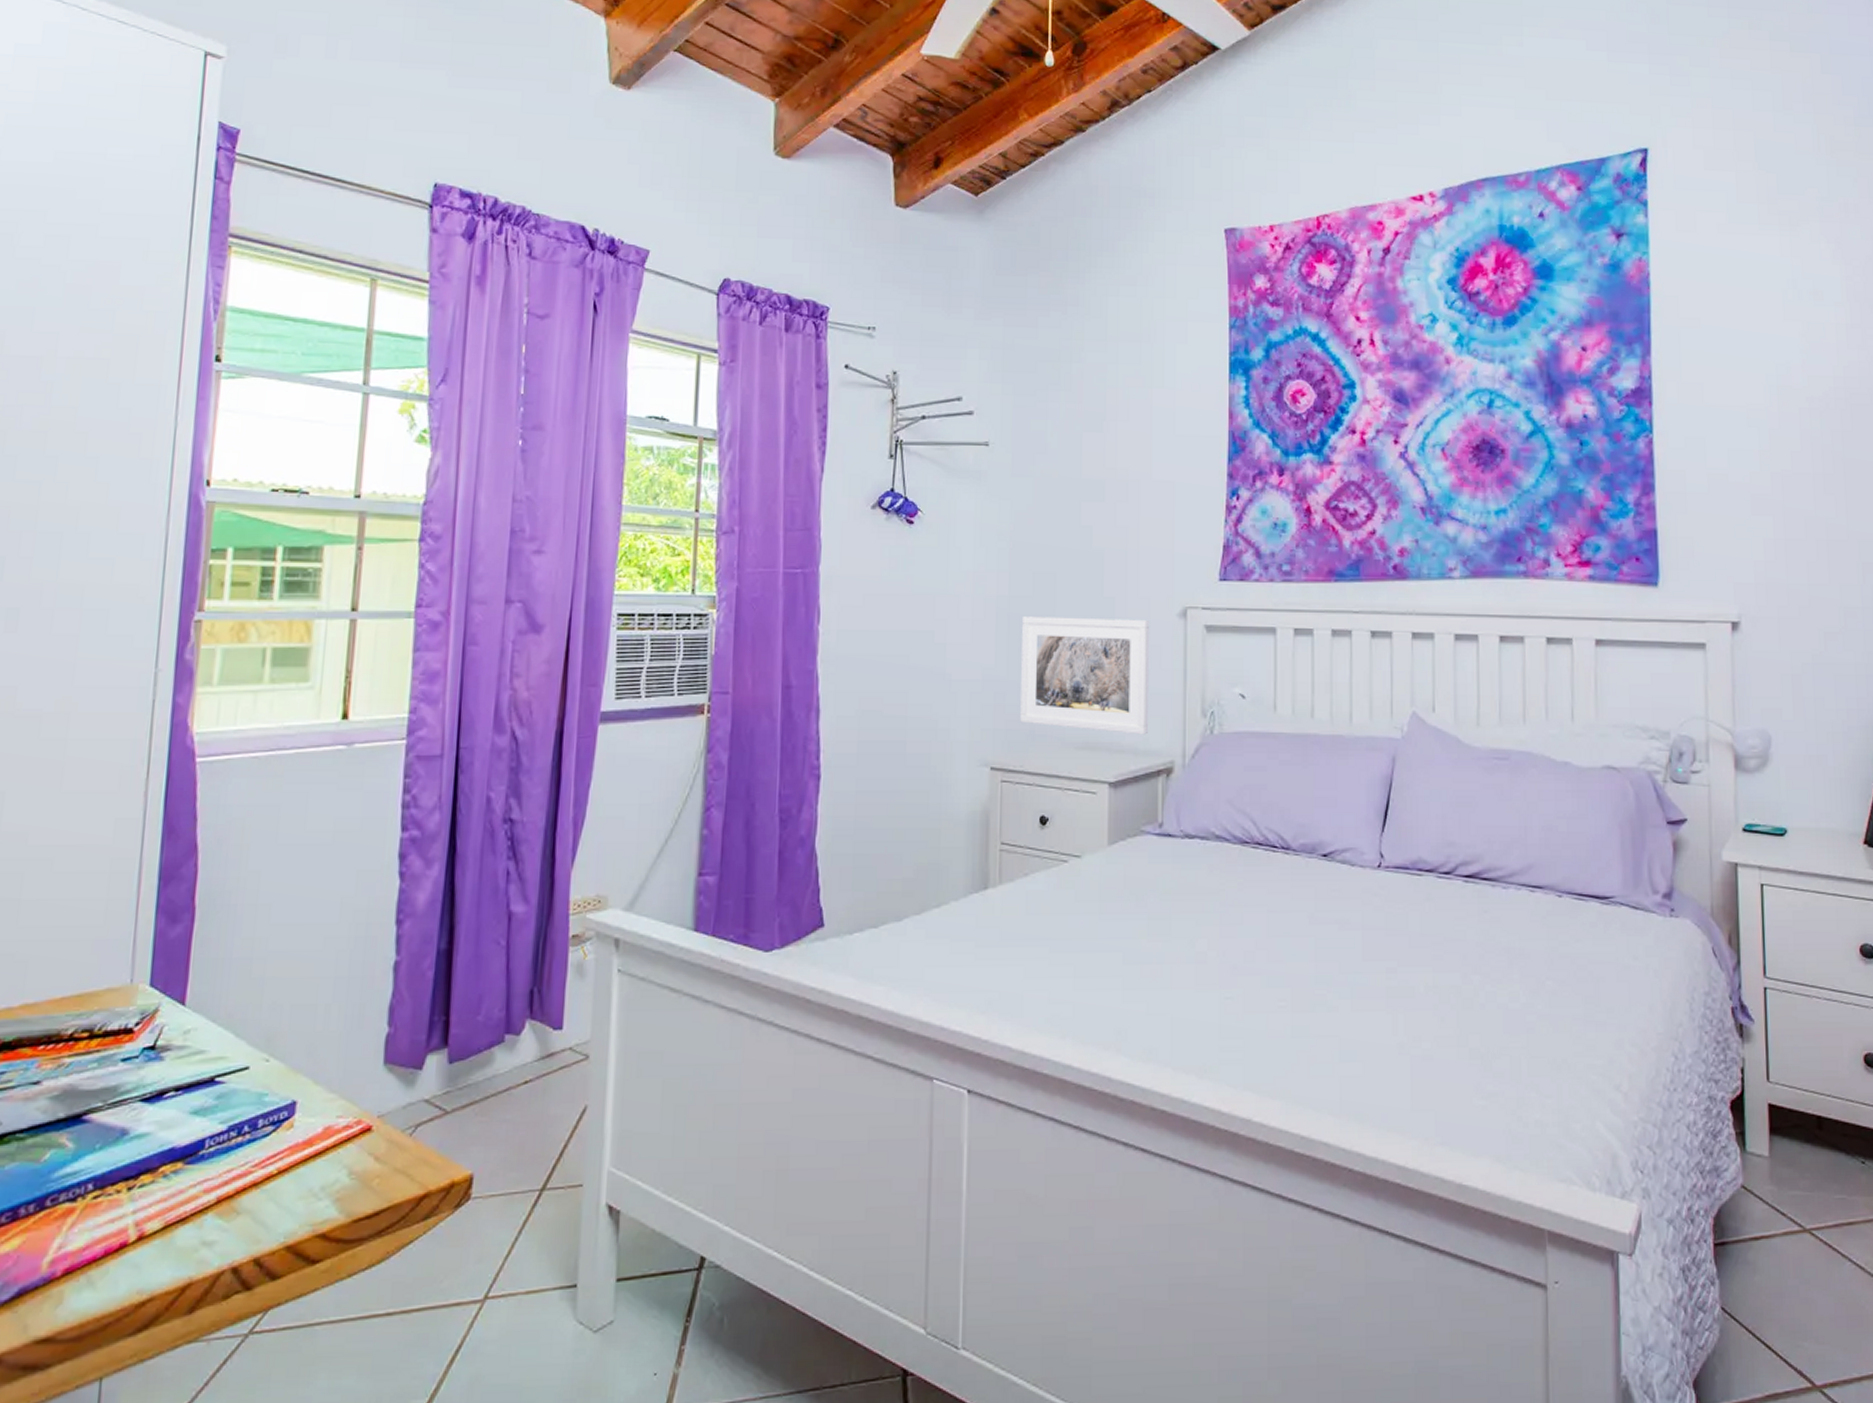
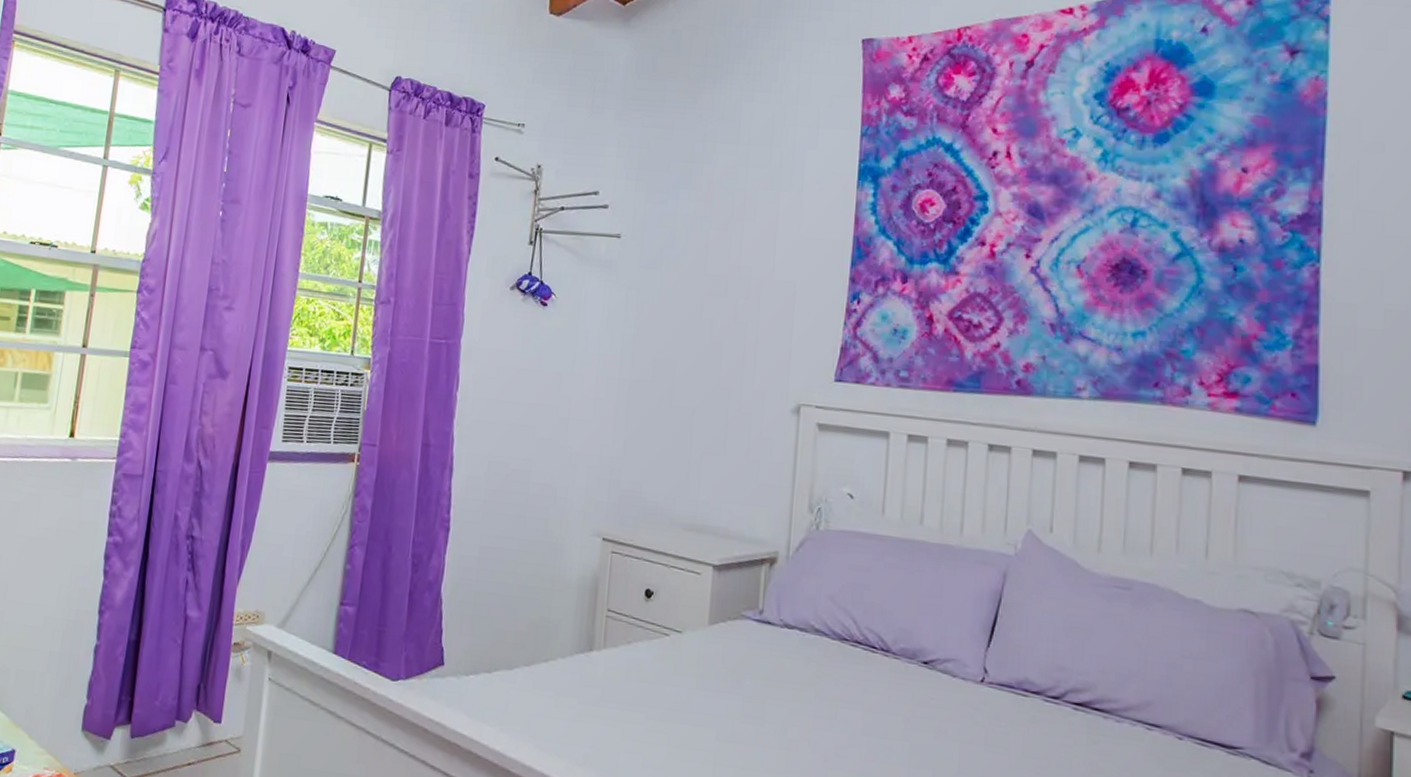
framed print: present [1020,616,1150,735] -> none [633,400,764,524]

